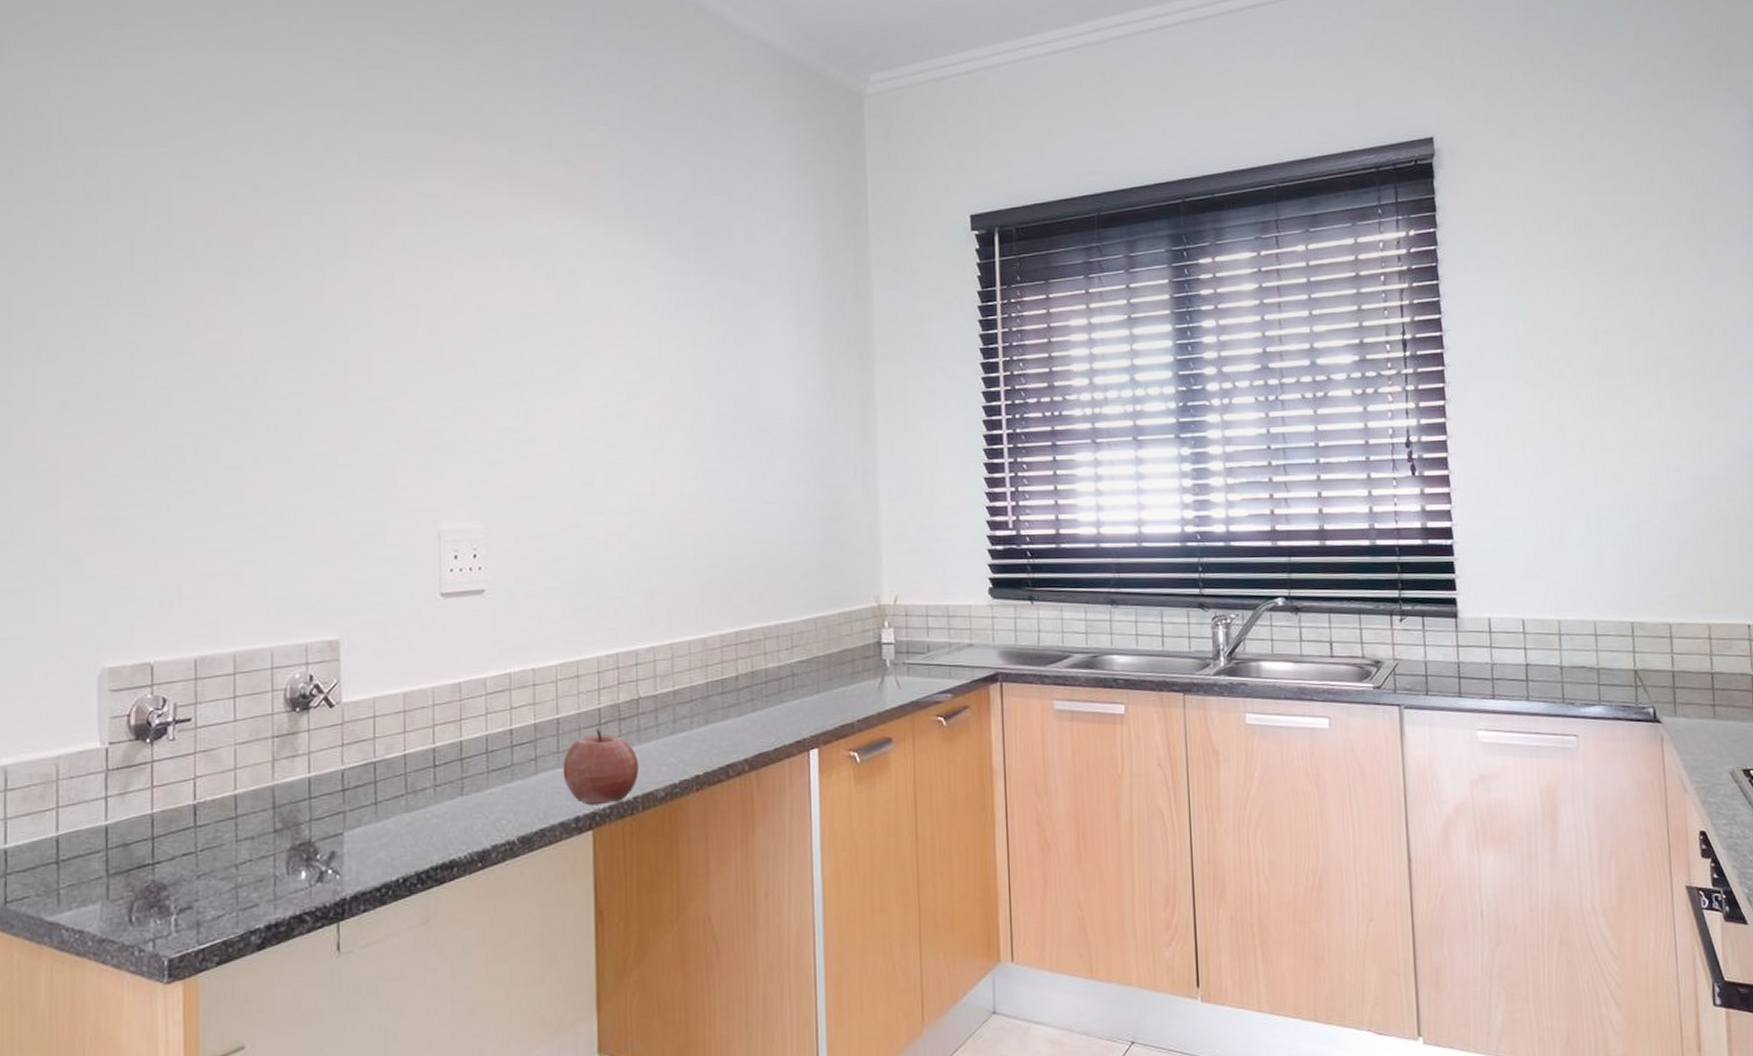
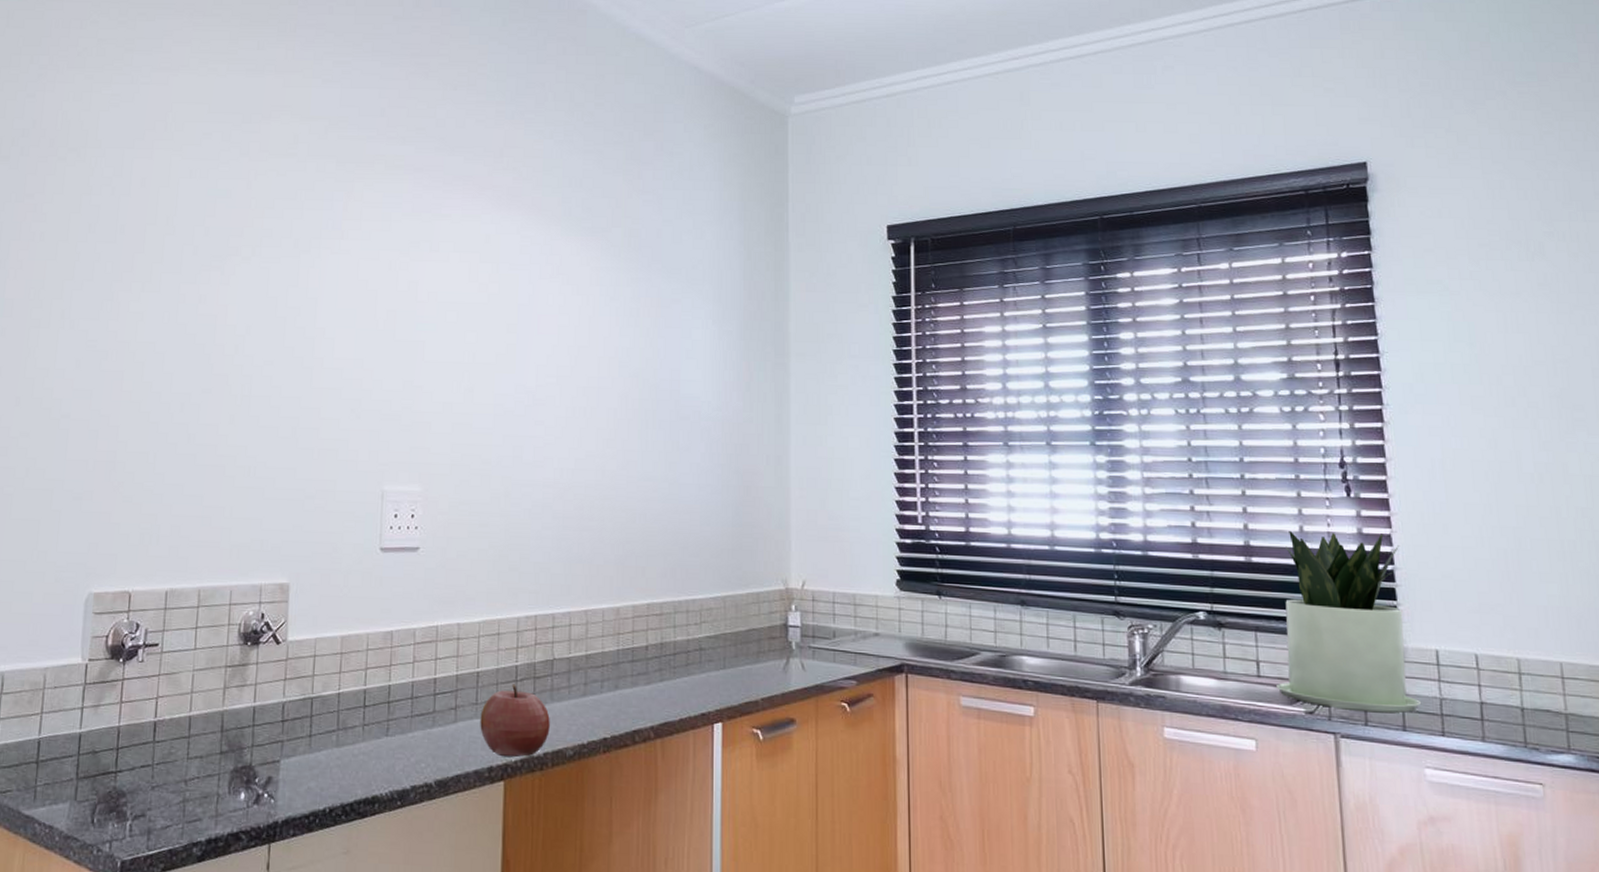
planter: none [1348,510,1476,683] -> present [1276,531,1422,714]

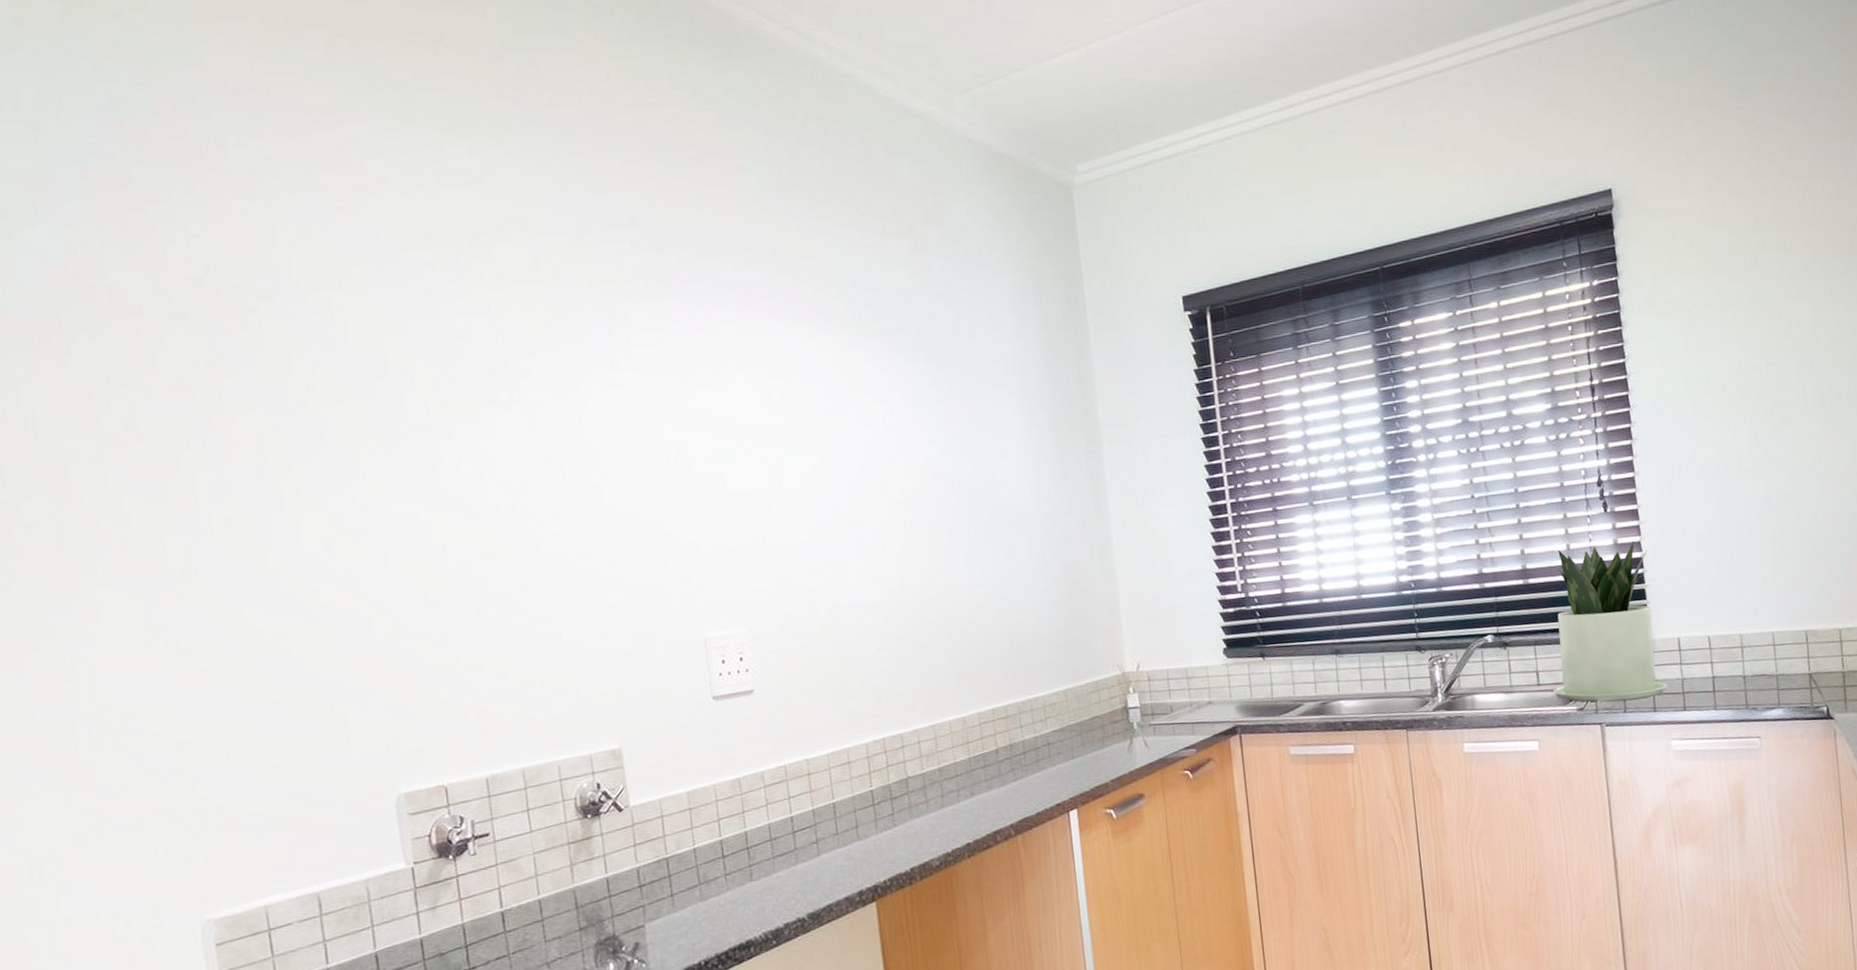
fruit: present [480,684,550,758] -> none [842,808,914,880]

